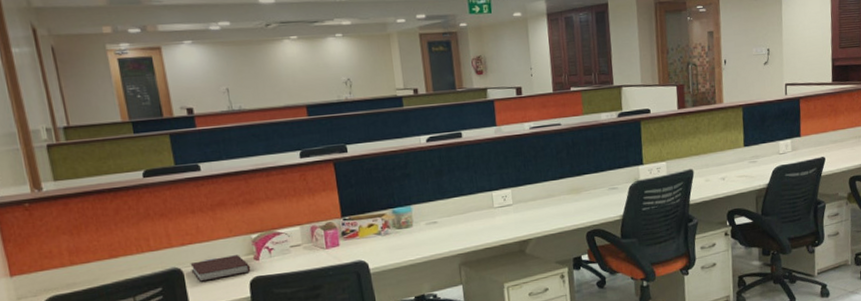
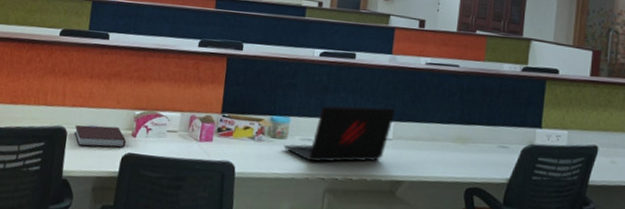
laptop: none [411,175,510,242] -> present [283,105,395,163]

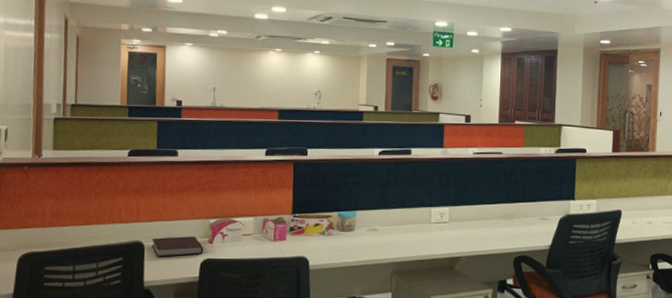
laptop: present [283,105,395,163] -> none [352,194,449,249]

